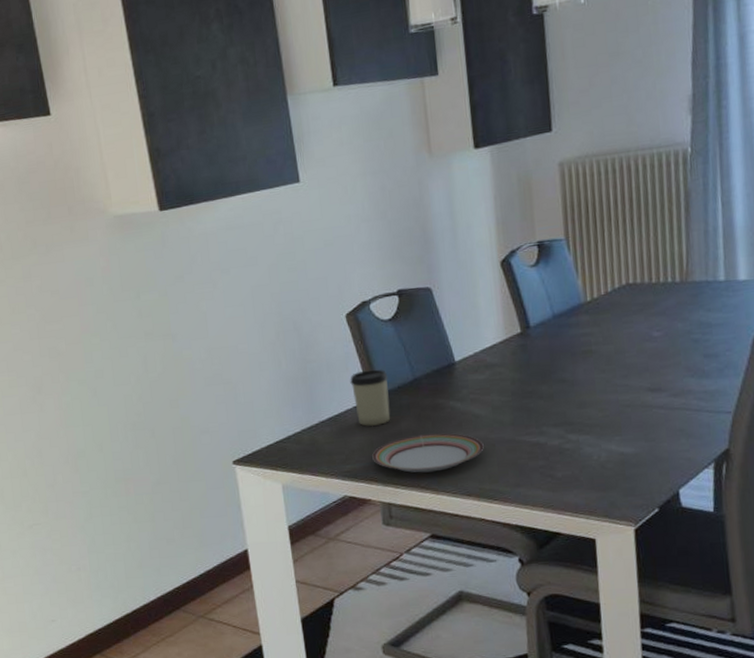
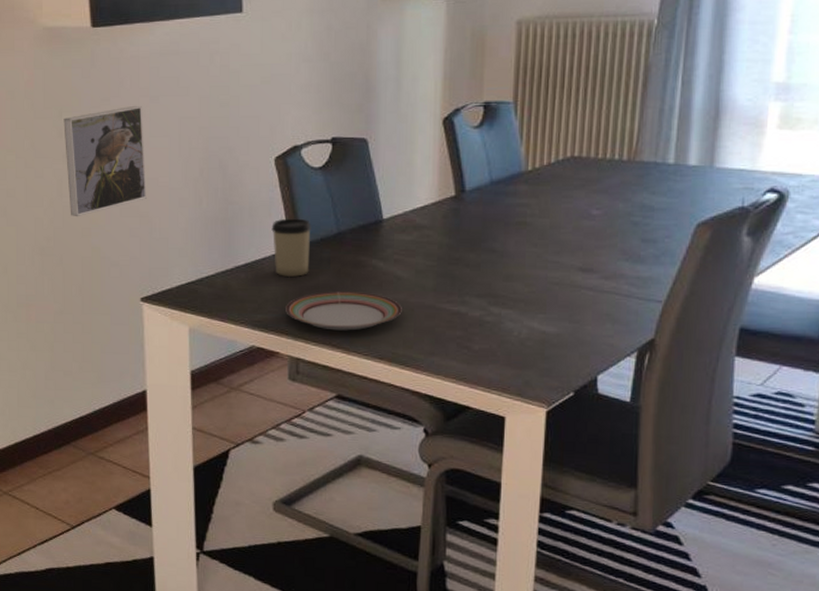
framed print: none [142,279,228,391] -> present [63,105,147,217]

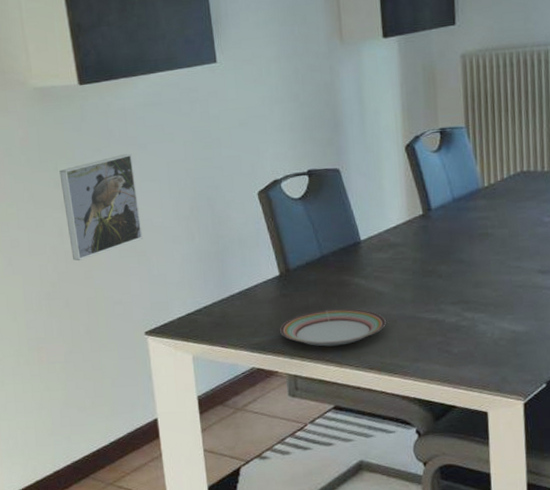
cup: present [271,218,311,278] -> none [260,246,298,301]

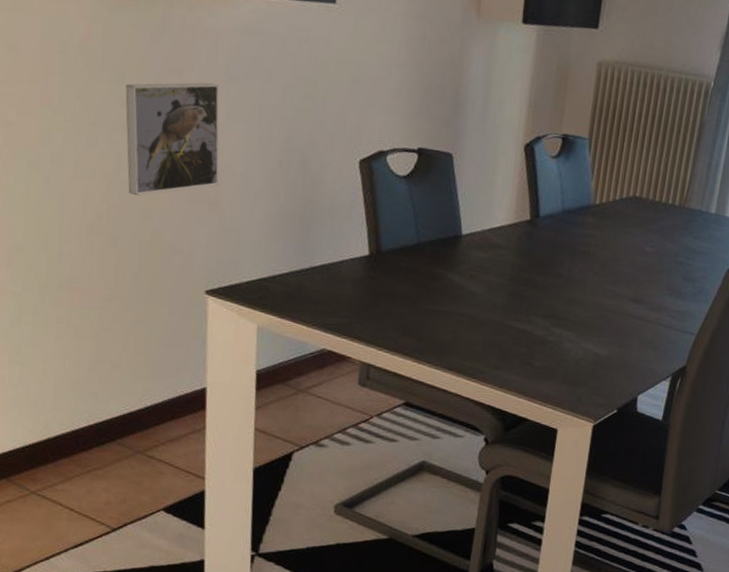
plate: present [280,308,386,347] -> none [360,300,473,341]

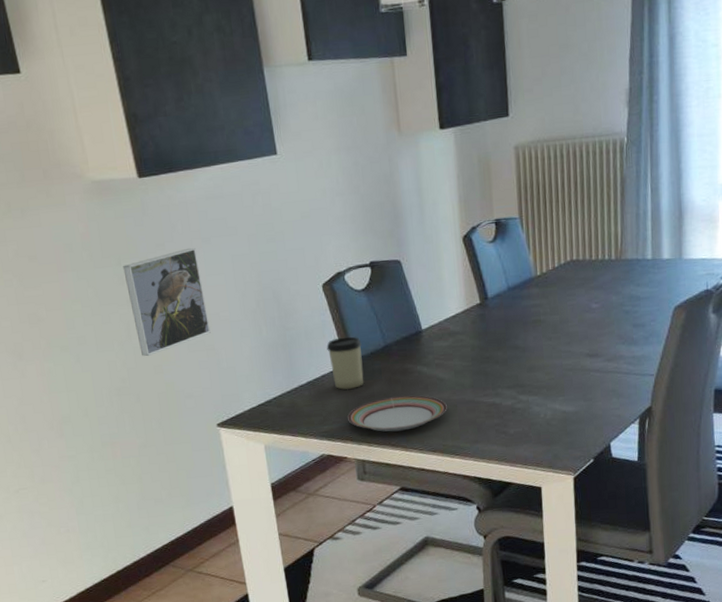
cup: none [351,223,392,283] -> present [326,336,364,390]
plate: none [360,300,473,341] -> present [347,395,447,432]

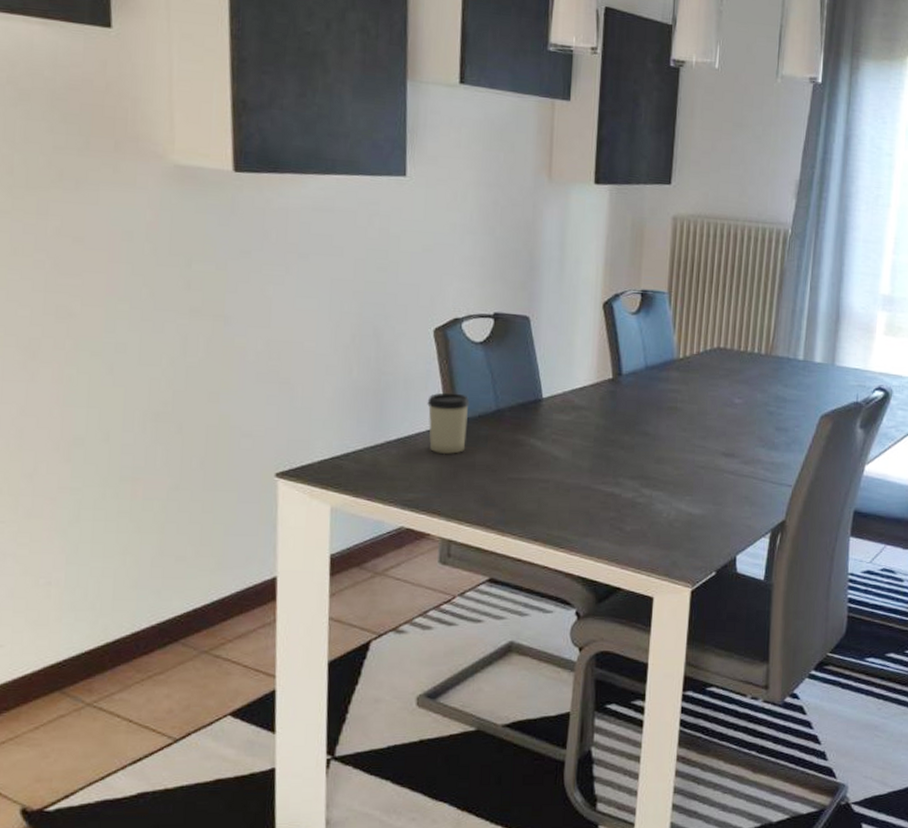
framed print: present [123,247,211,357] -> none [193,261,290,380]
plate: present [347,395,447,432] -> none [439,470,558,512]

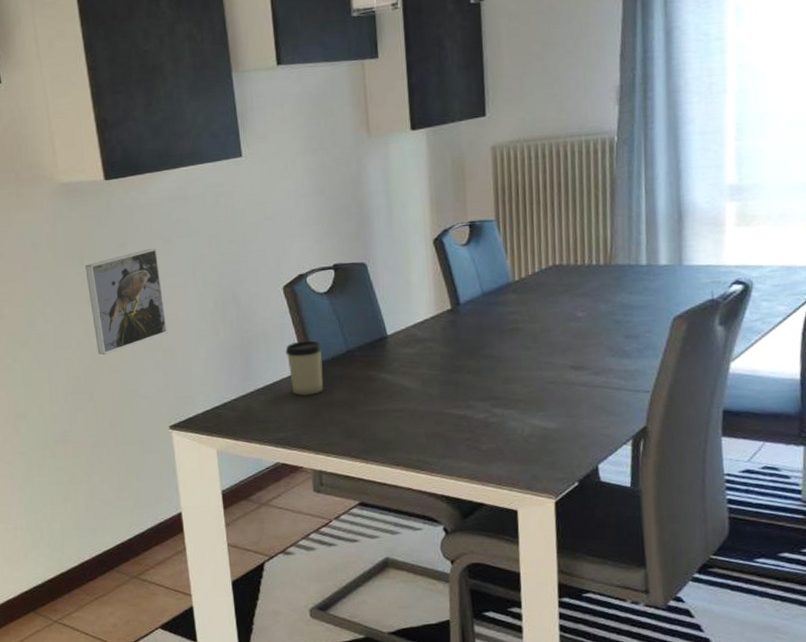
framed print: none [193,261,290,380] -> present [85,248,168,356]

